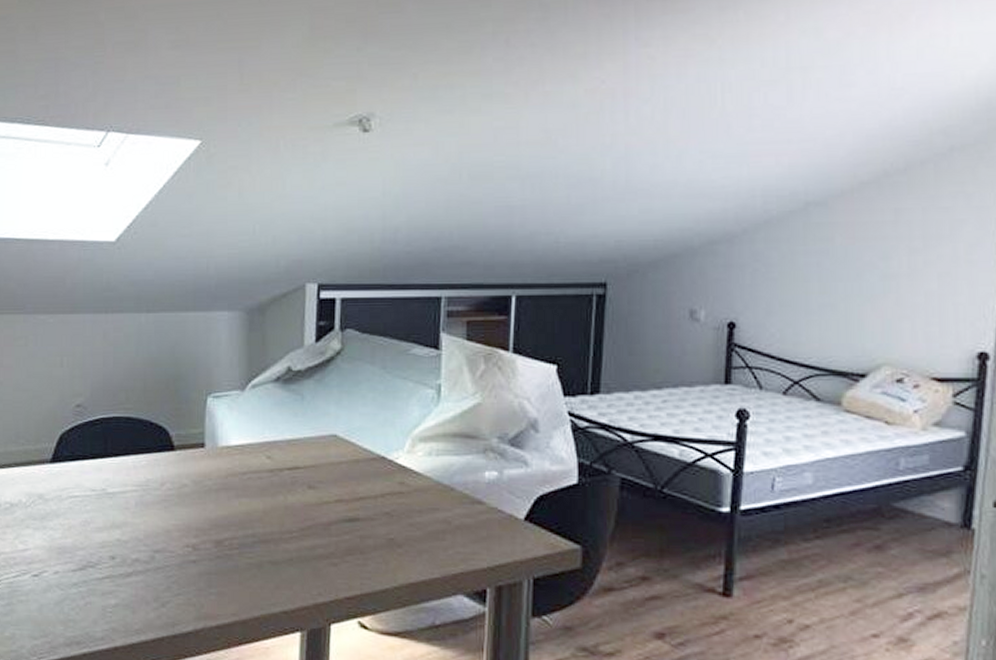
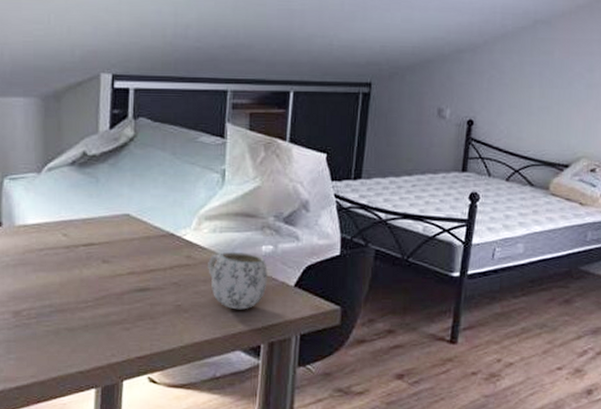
mug: none [423,478,492,546] -> present [208,251,267,310]

